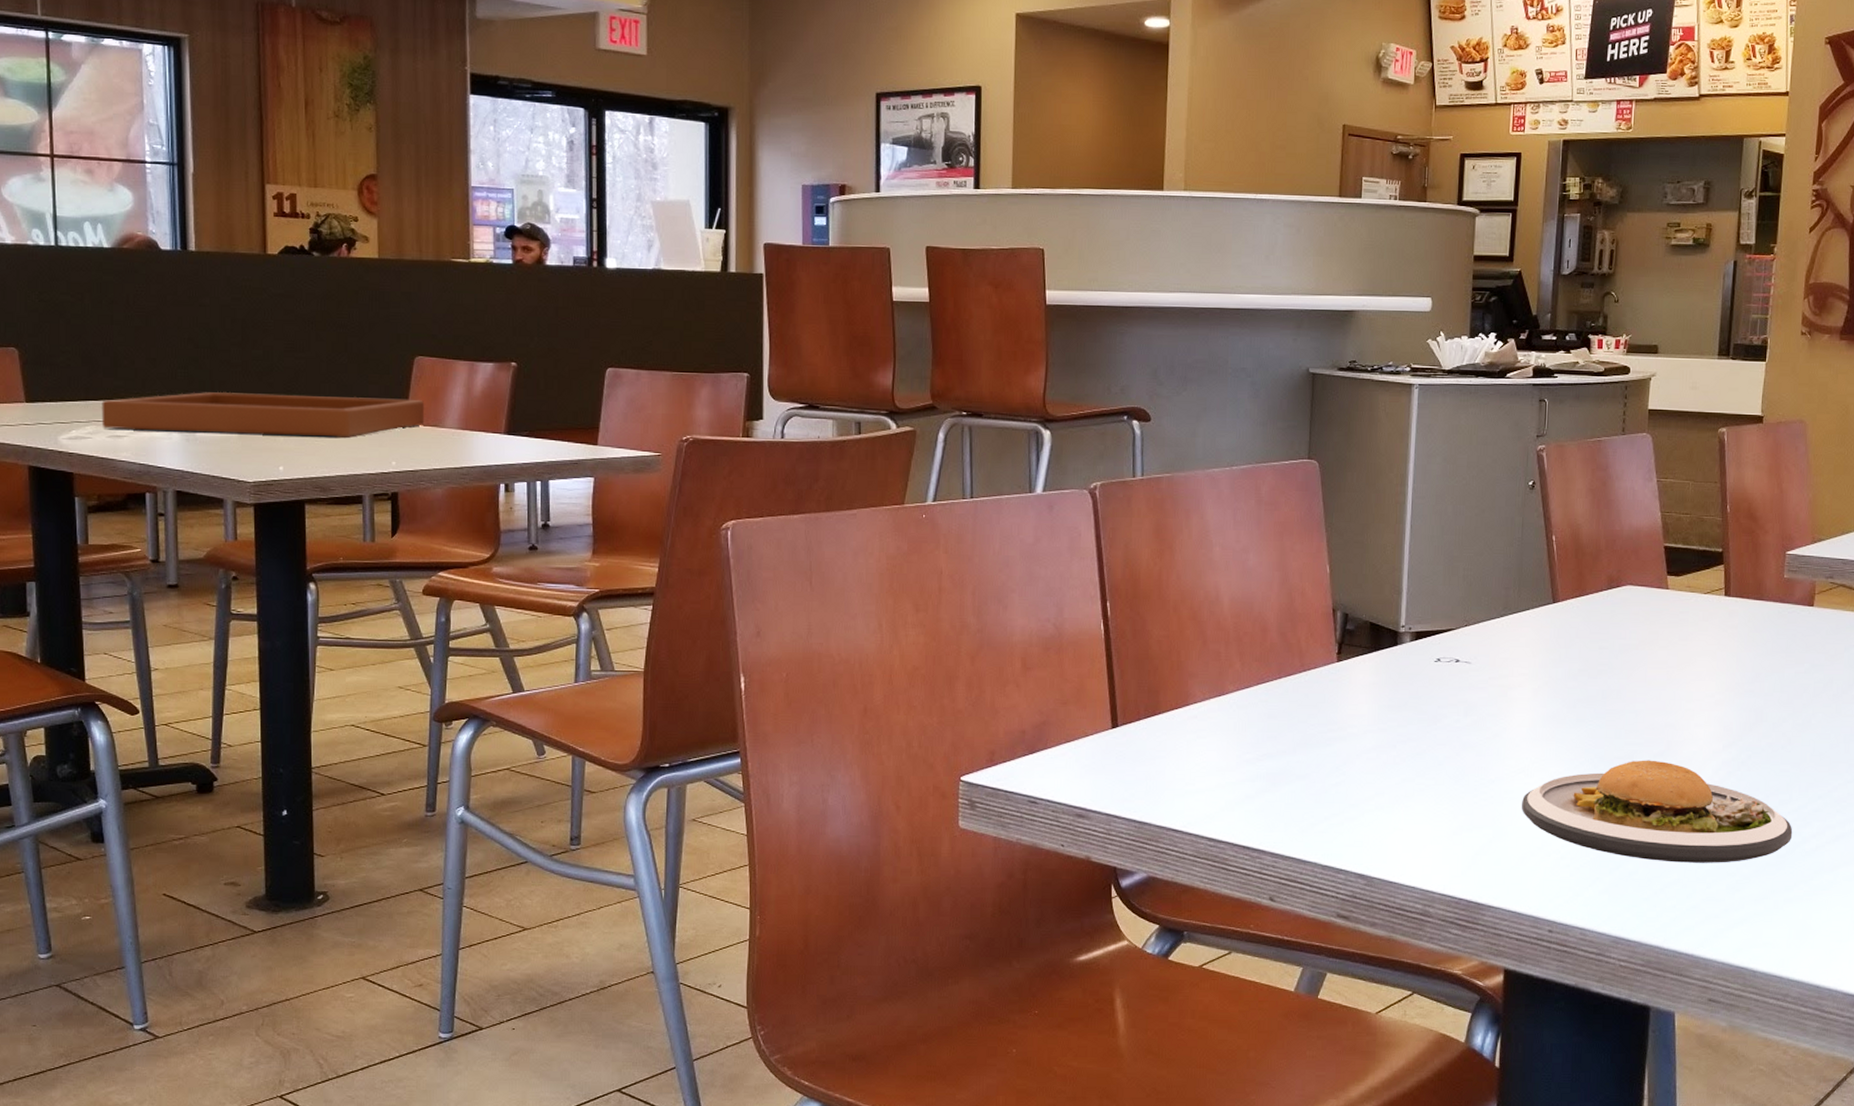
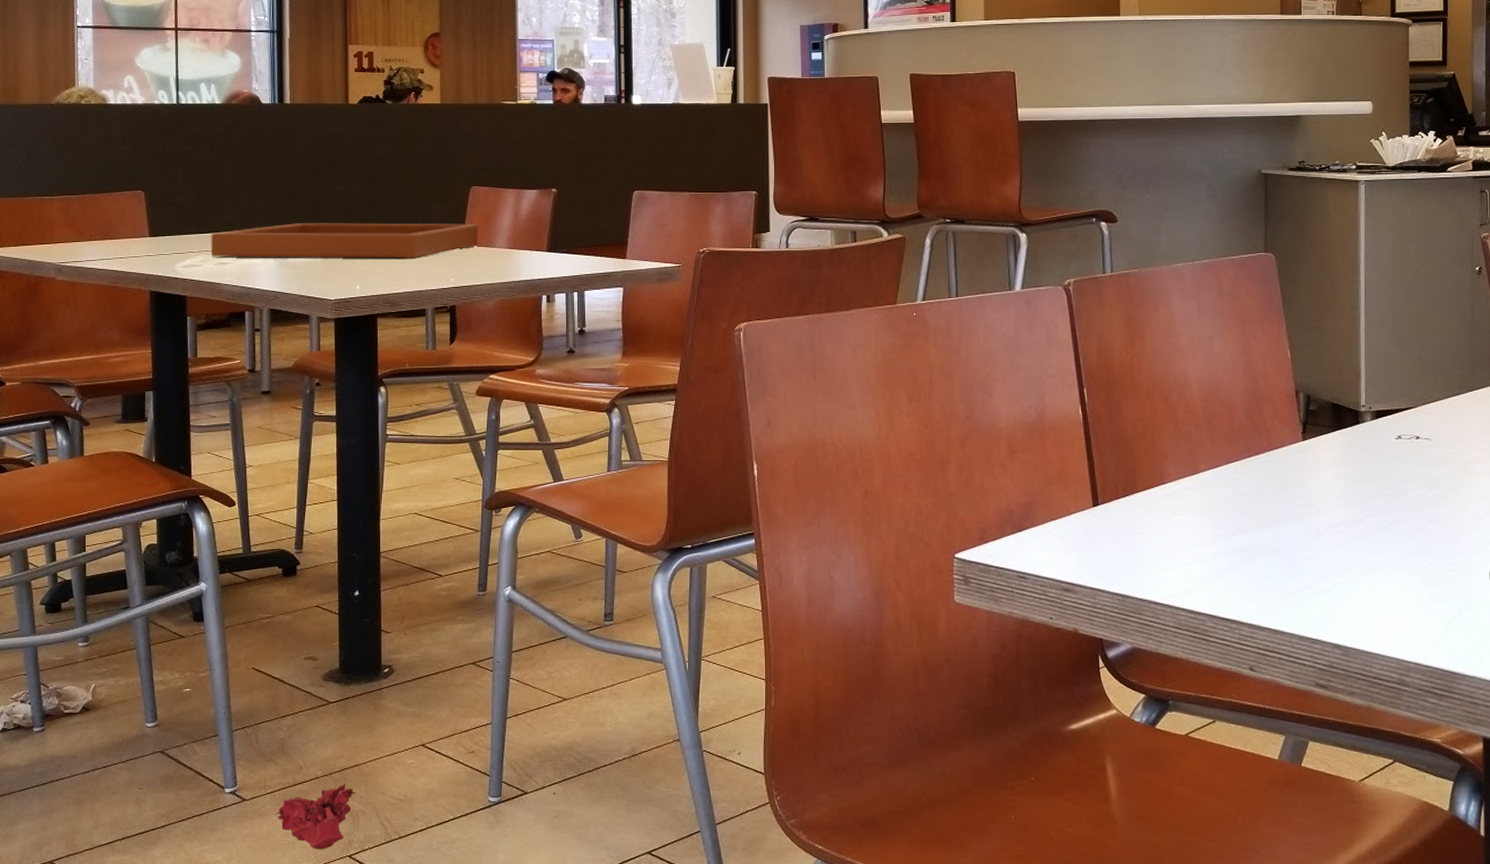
crumpled paper: none [193,1019,287,1090] -> present [275,783,356,850]

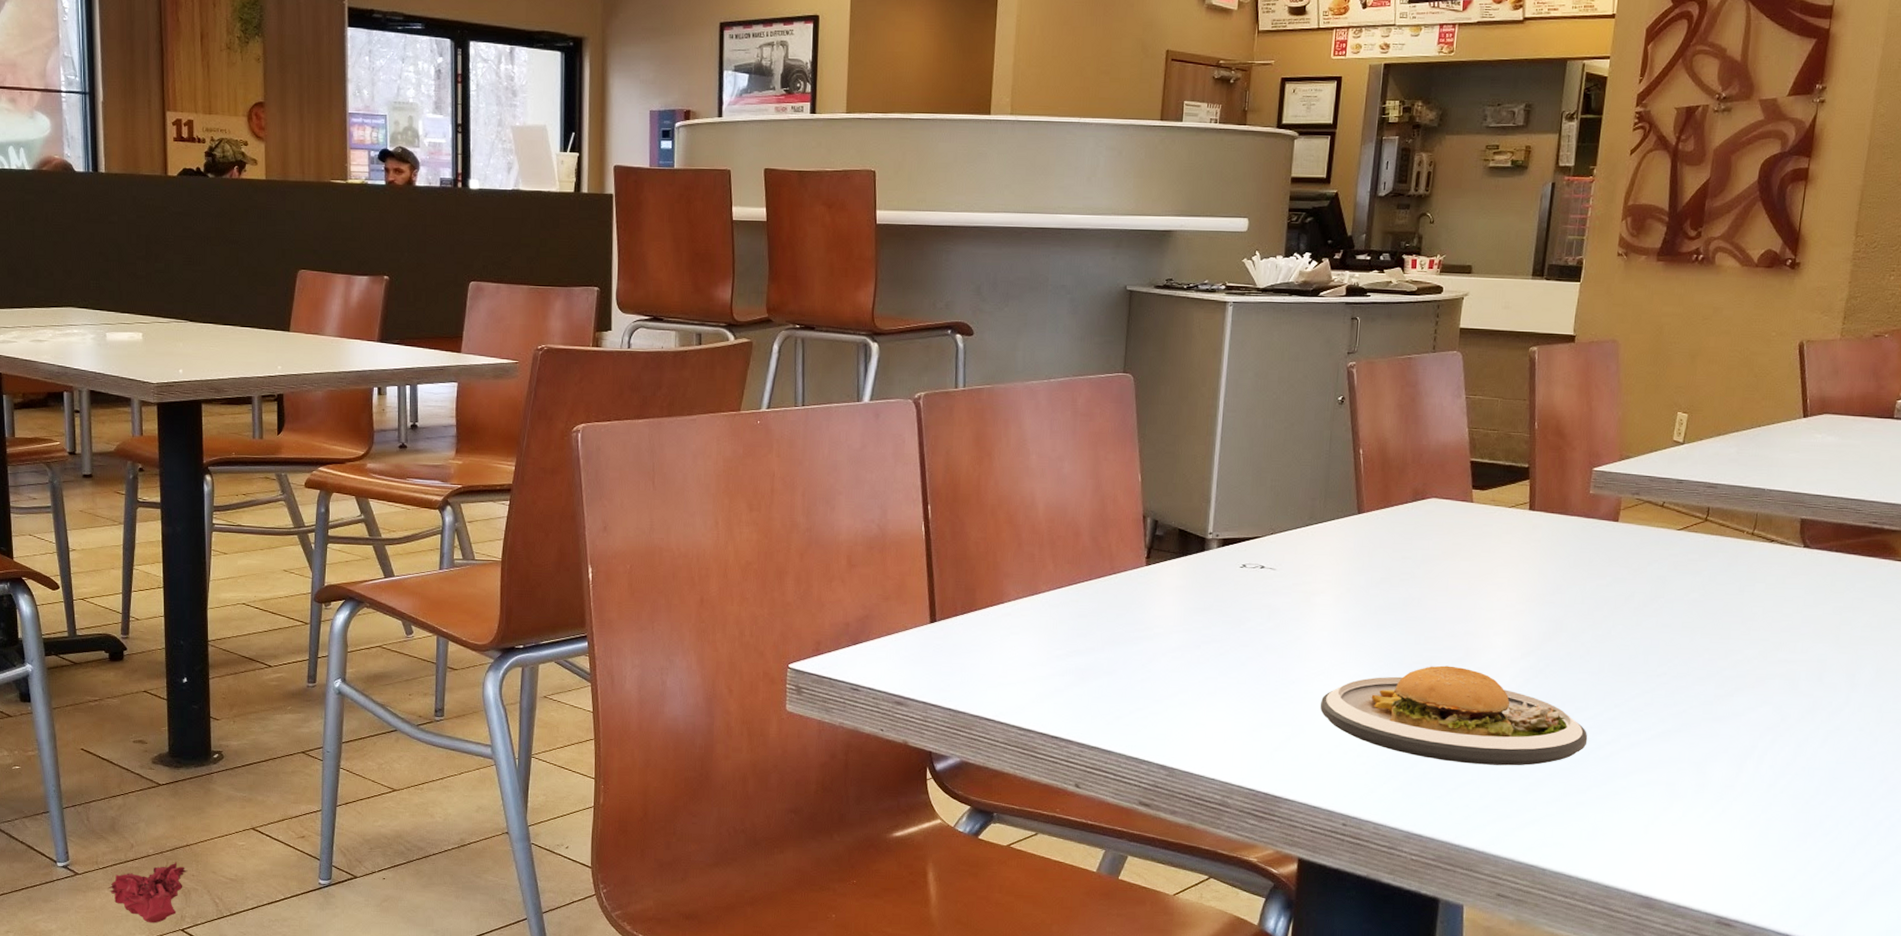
tray: present [210,223,479,259] -> none [25,301,307,344]

